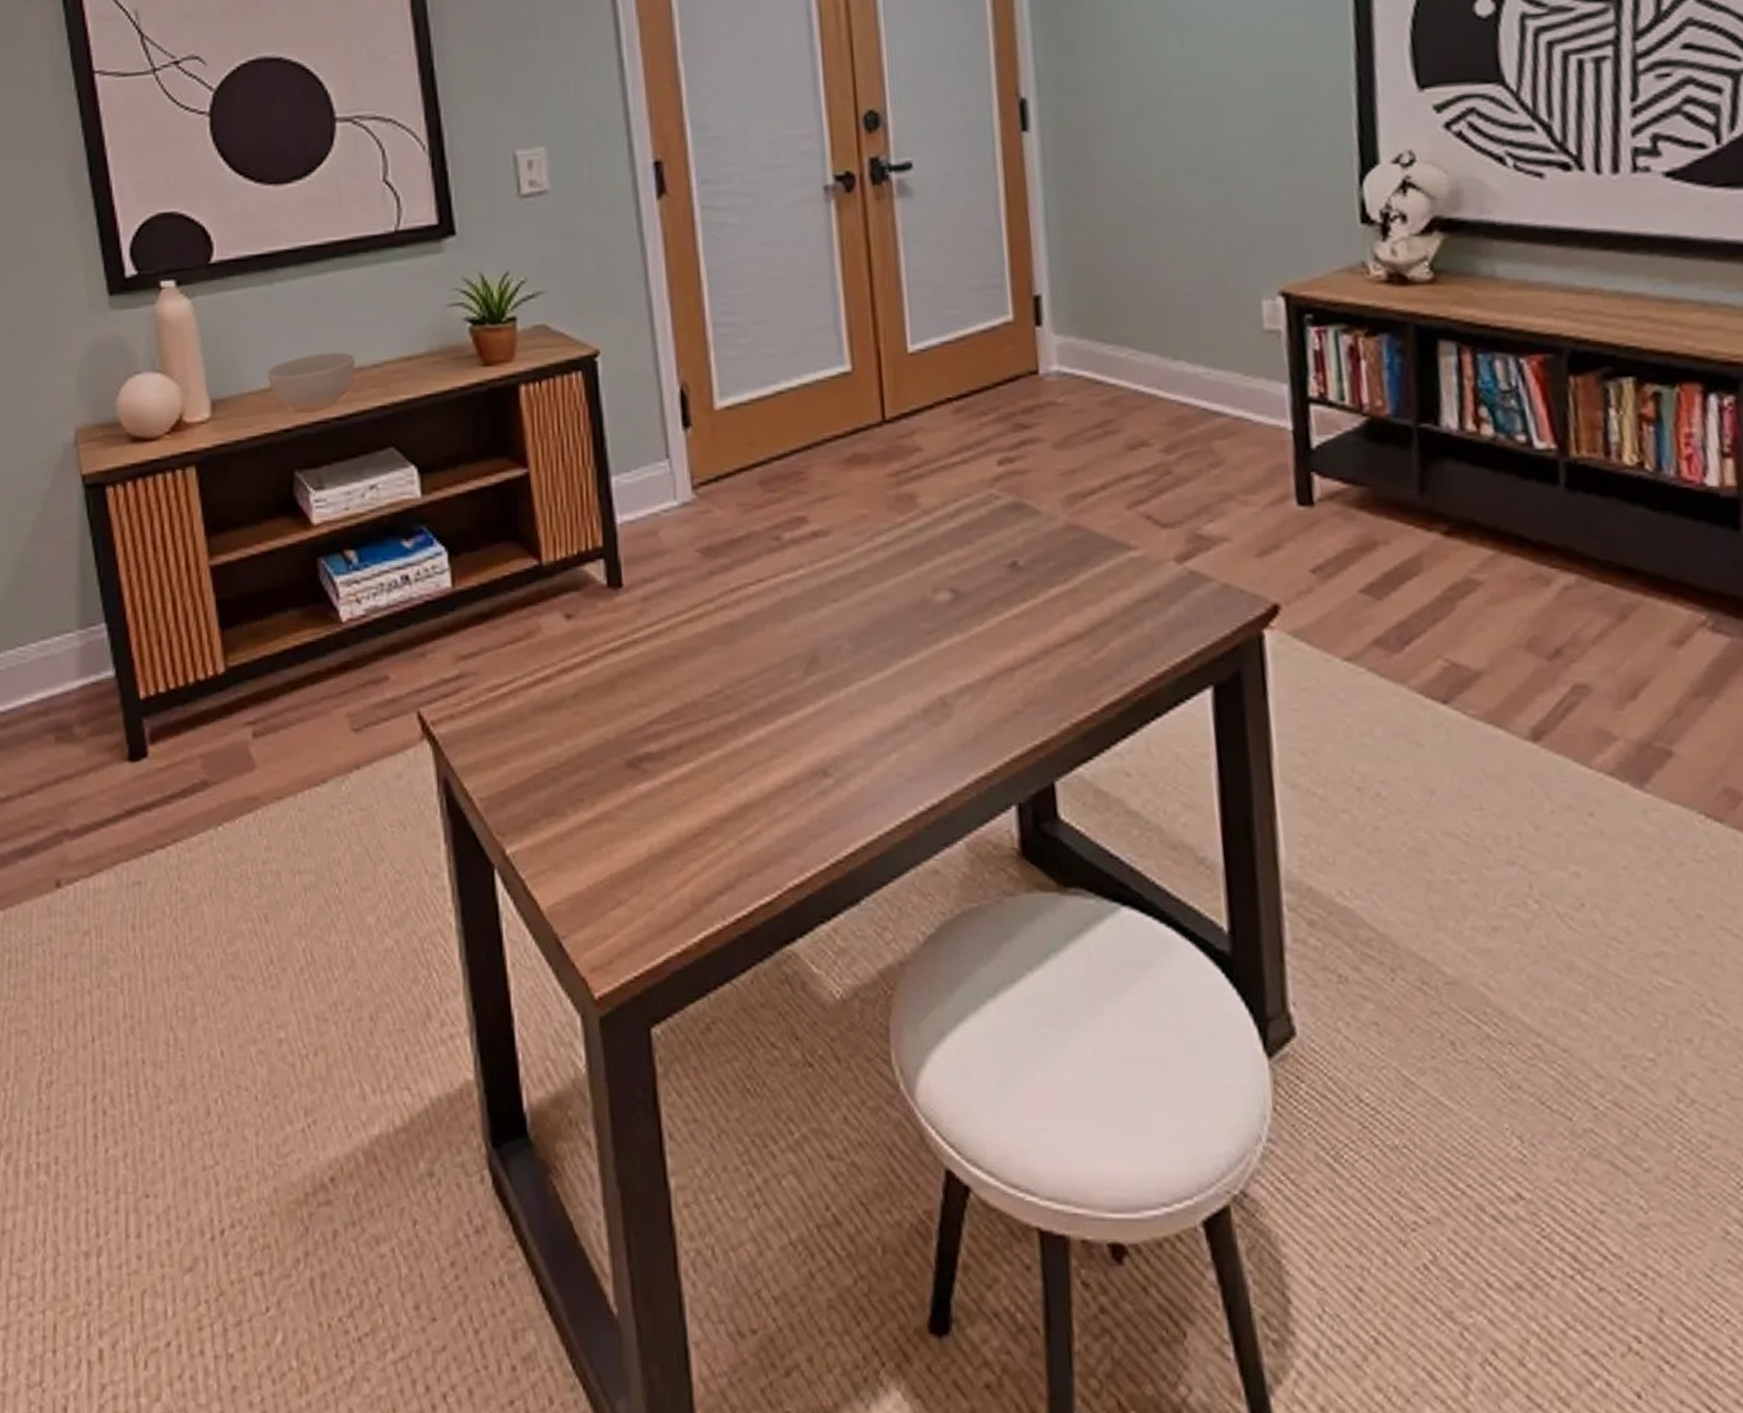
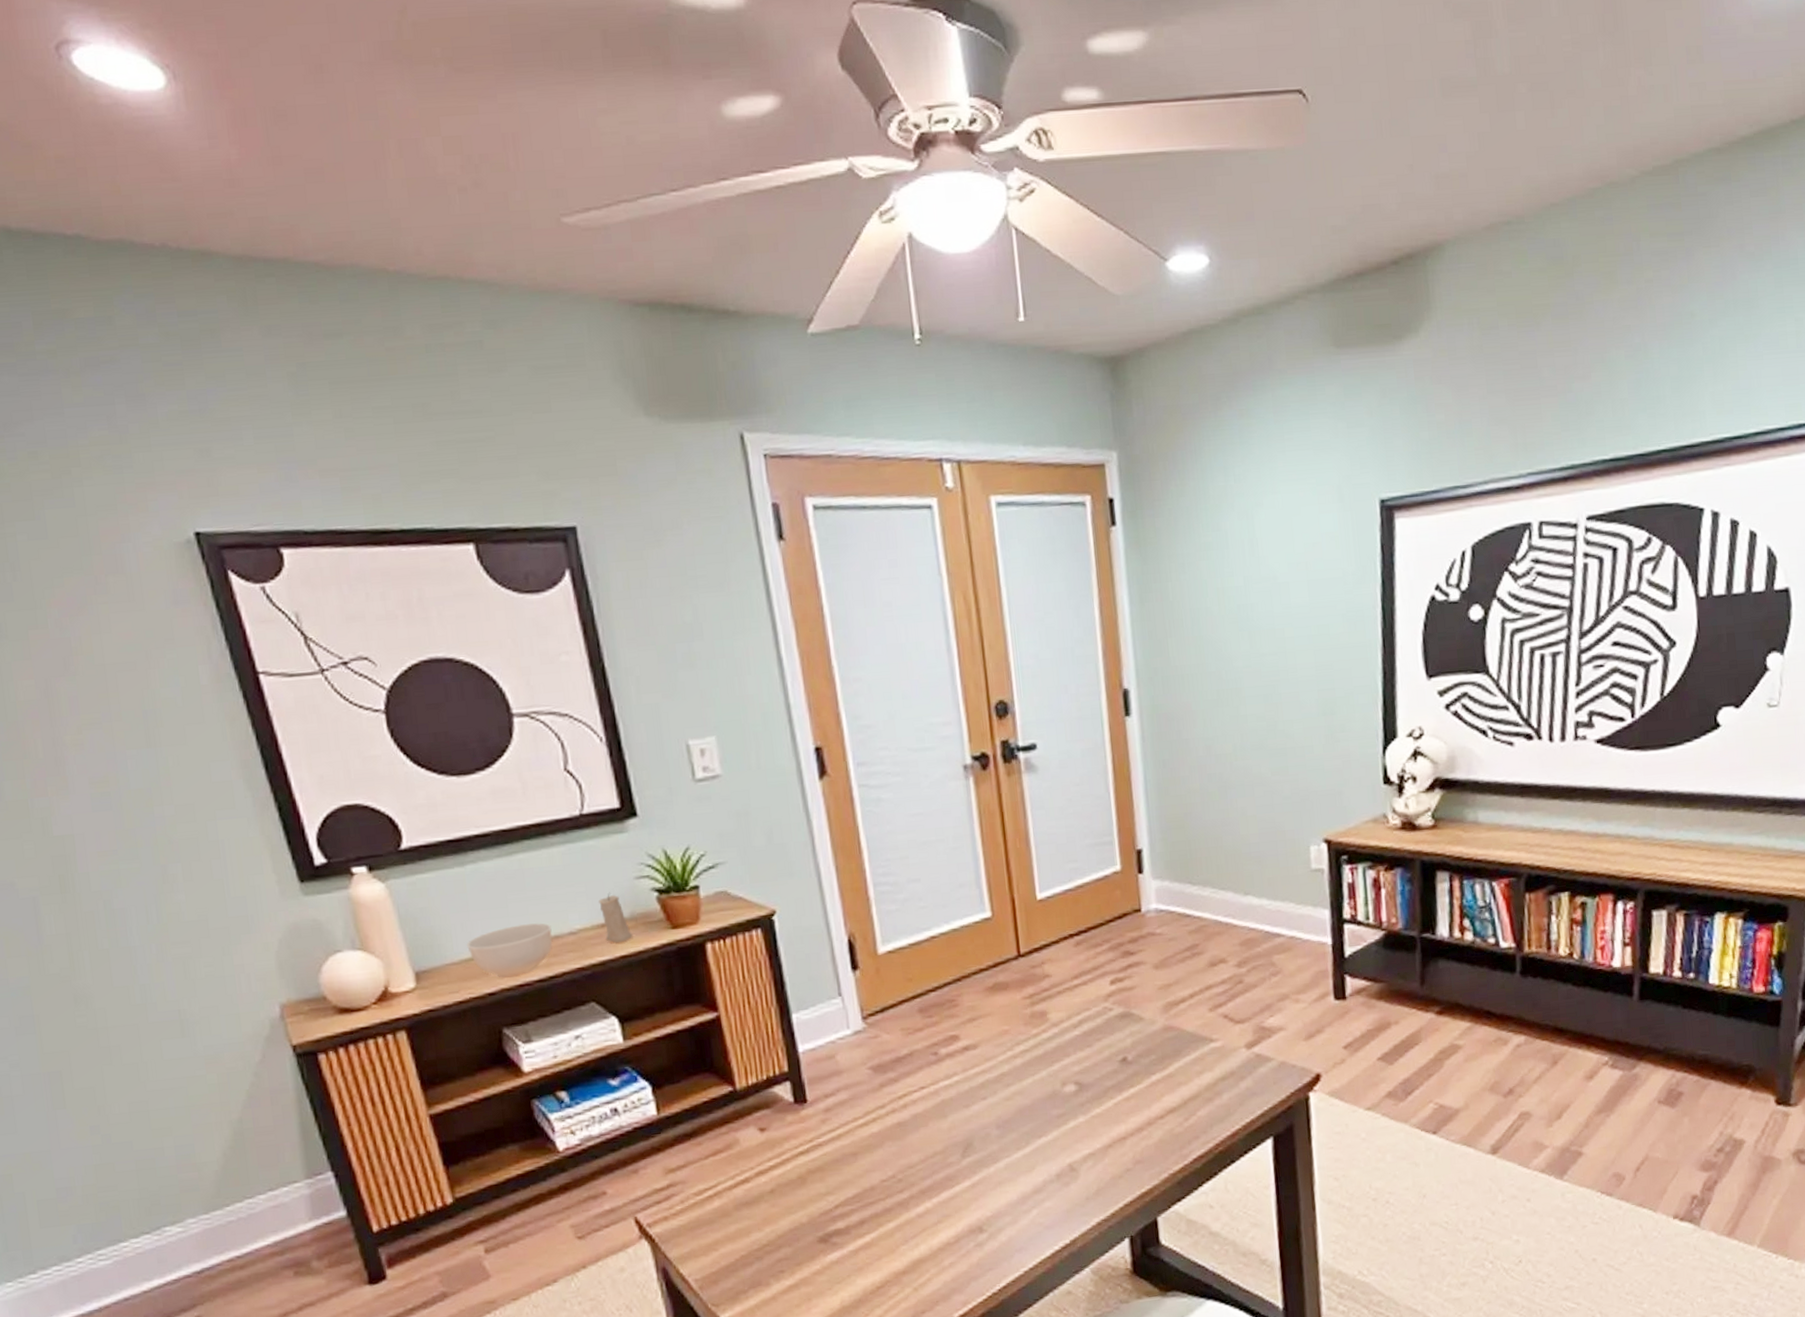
candle: none [407,320,441,380] -> present [599,892,633,944]

